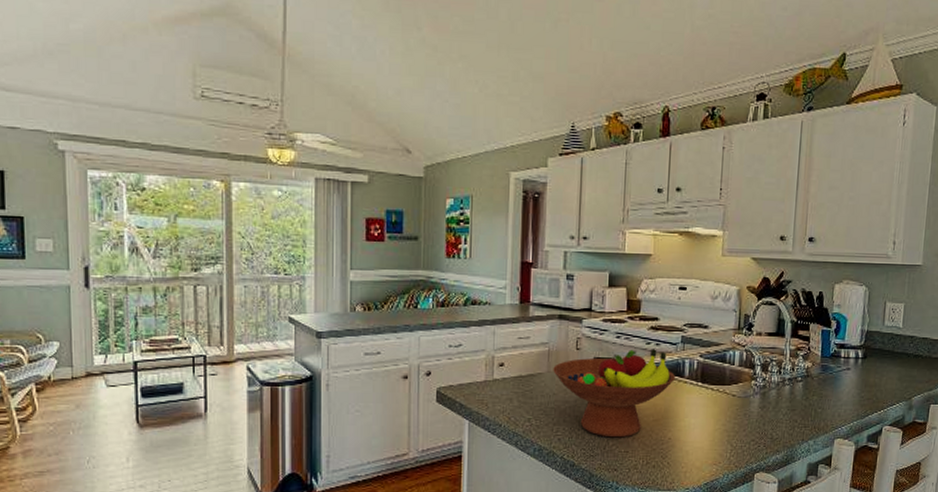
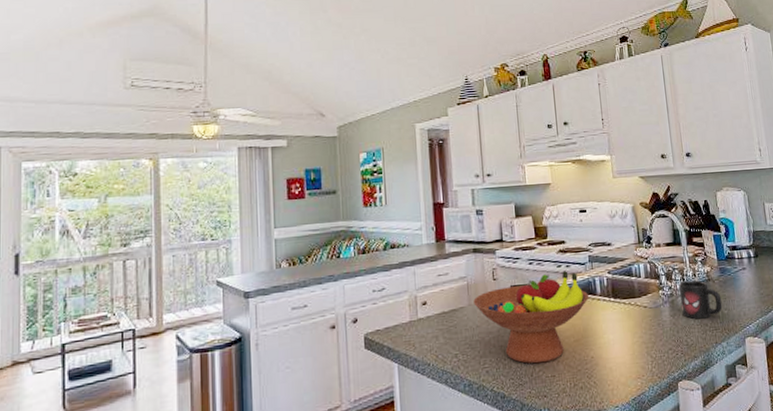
mug: none [772,374,818,415] -> present [679,280,723,319]

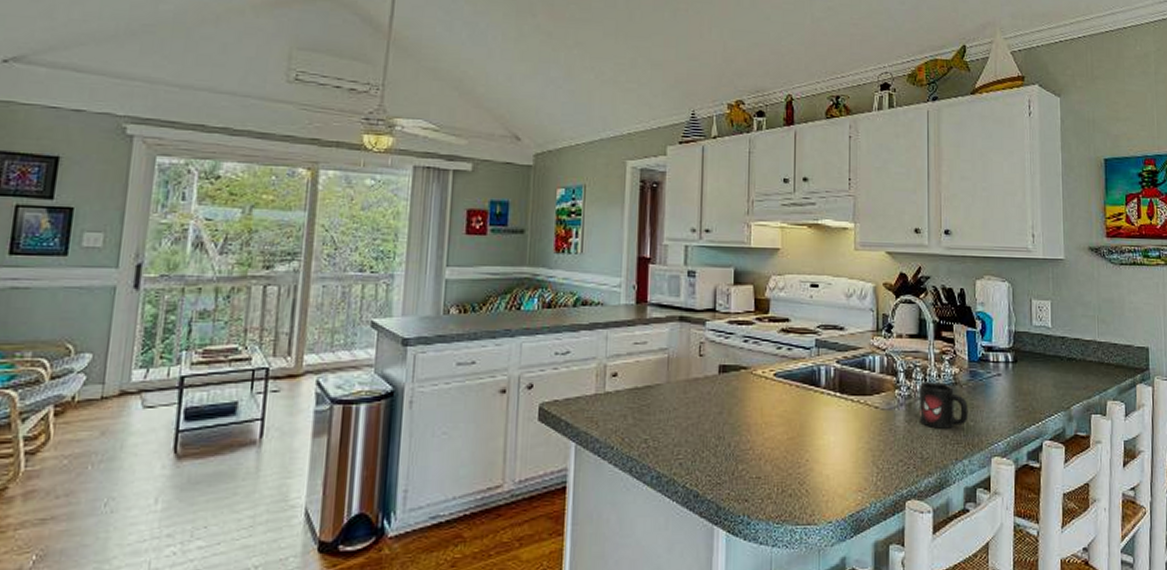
fruit bowl: present [473,271,588,364] -> none [673,354,810,461]

